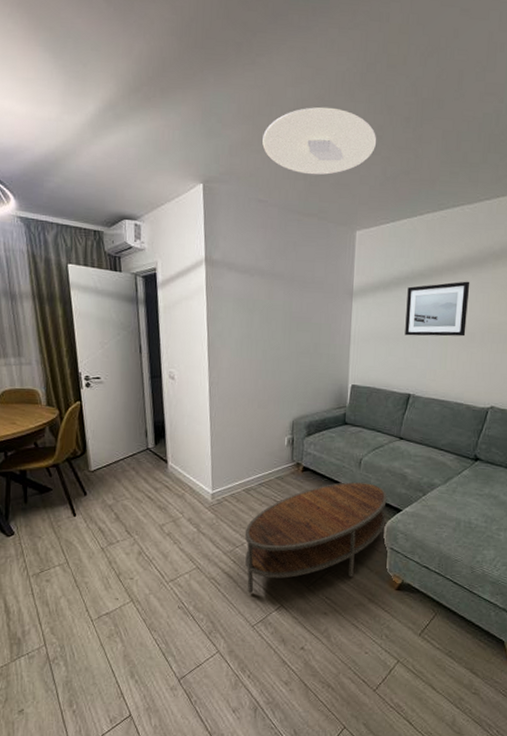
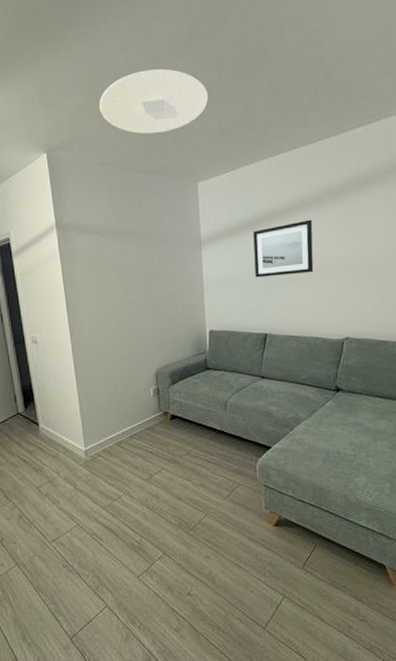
coffee table: present [244,481,387,593] -> none [120,423,257,544]

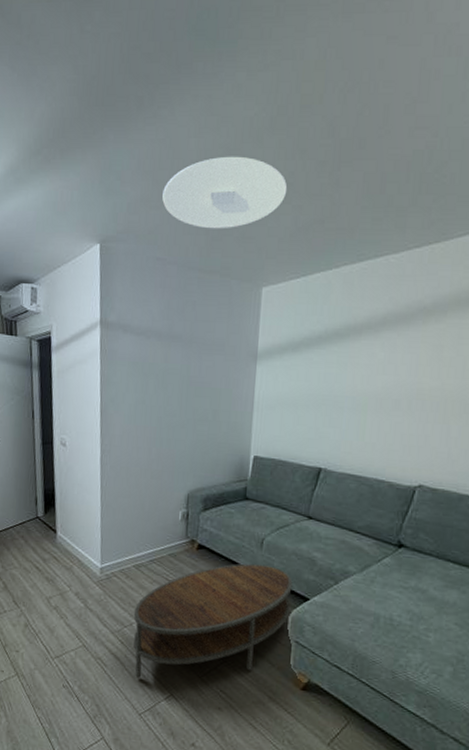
coffee table: none [120,423,257,544] -> present [133,563,293,678]
wall art: present [253,219,314,278] -> none [316,340,395,404]

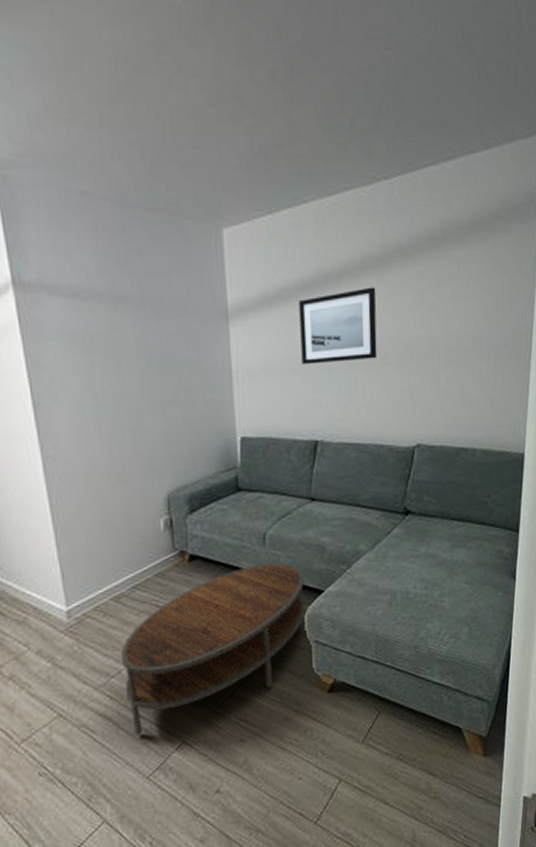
ceiling light: present [162,156,288,229] -> none [74,55,236,153]
wall art: none [316,340,395,404] -> present [299,287,378,365]

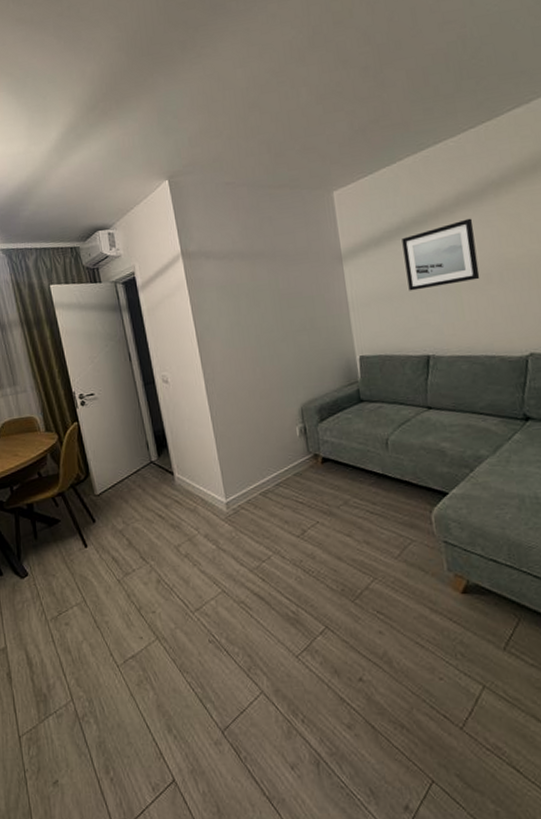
coffee table: present [120,562,305,735] -> none [269,465,432,615]

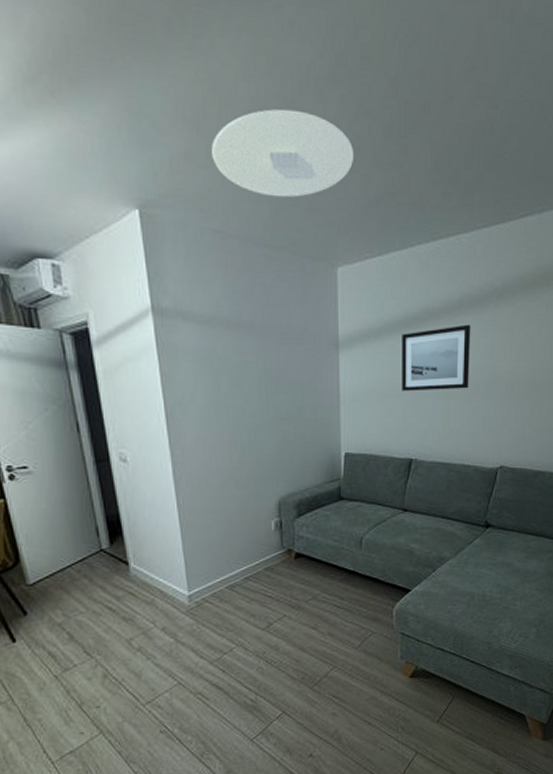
ceiling light: none [220,76,338,148] -> present [212,109,355,198]

